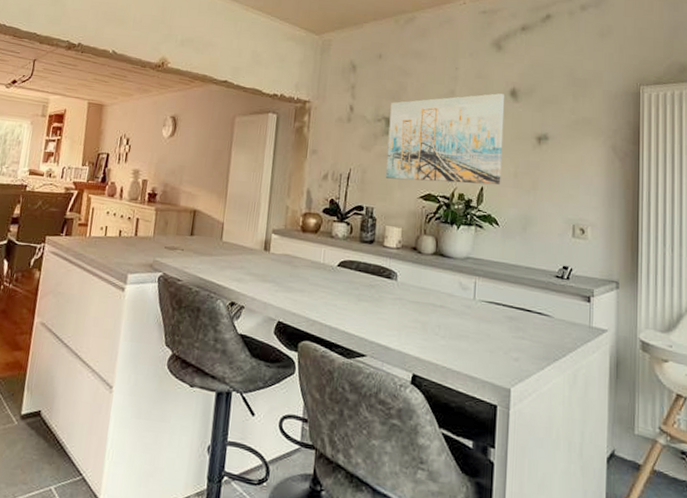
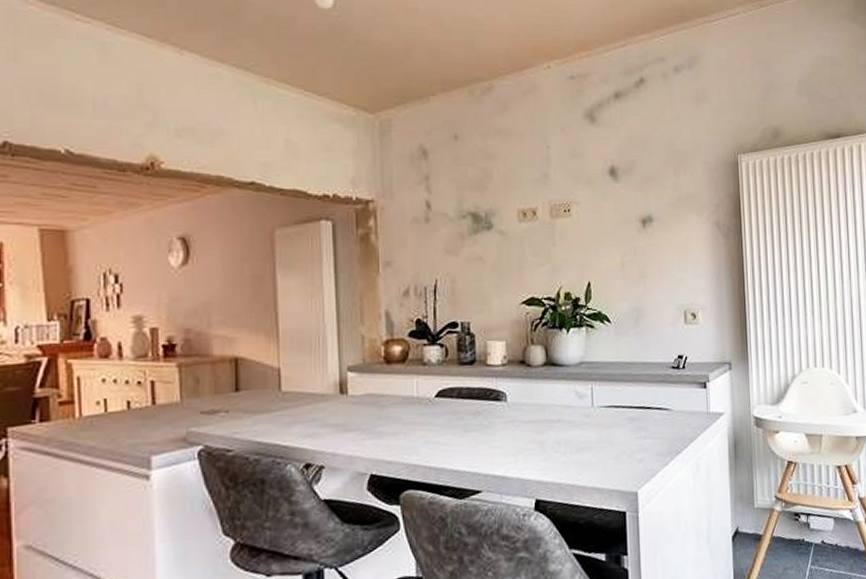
wall art: present [385,93,505,185] -> none [476,173,608,286]

